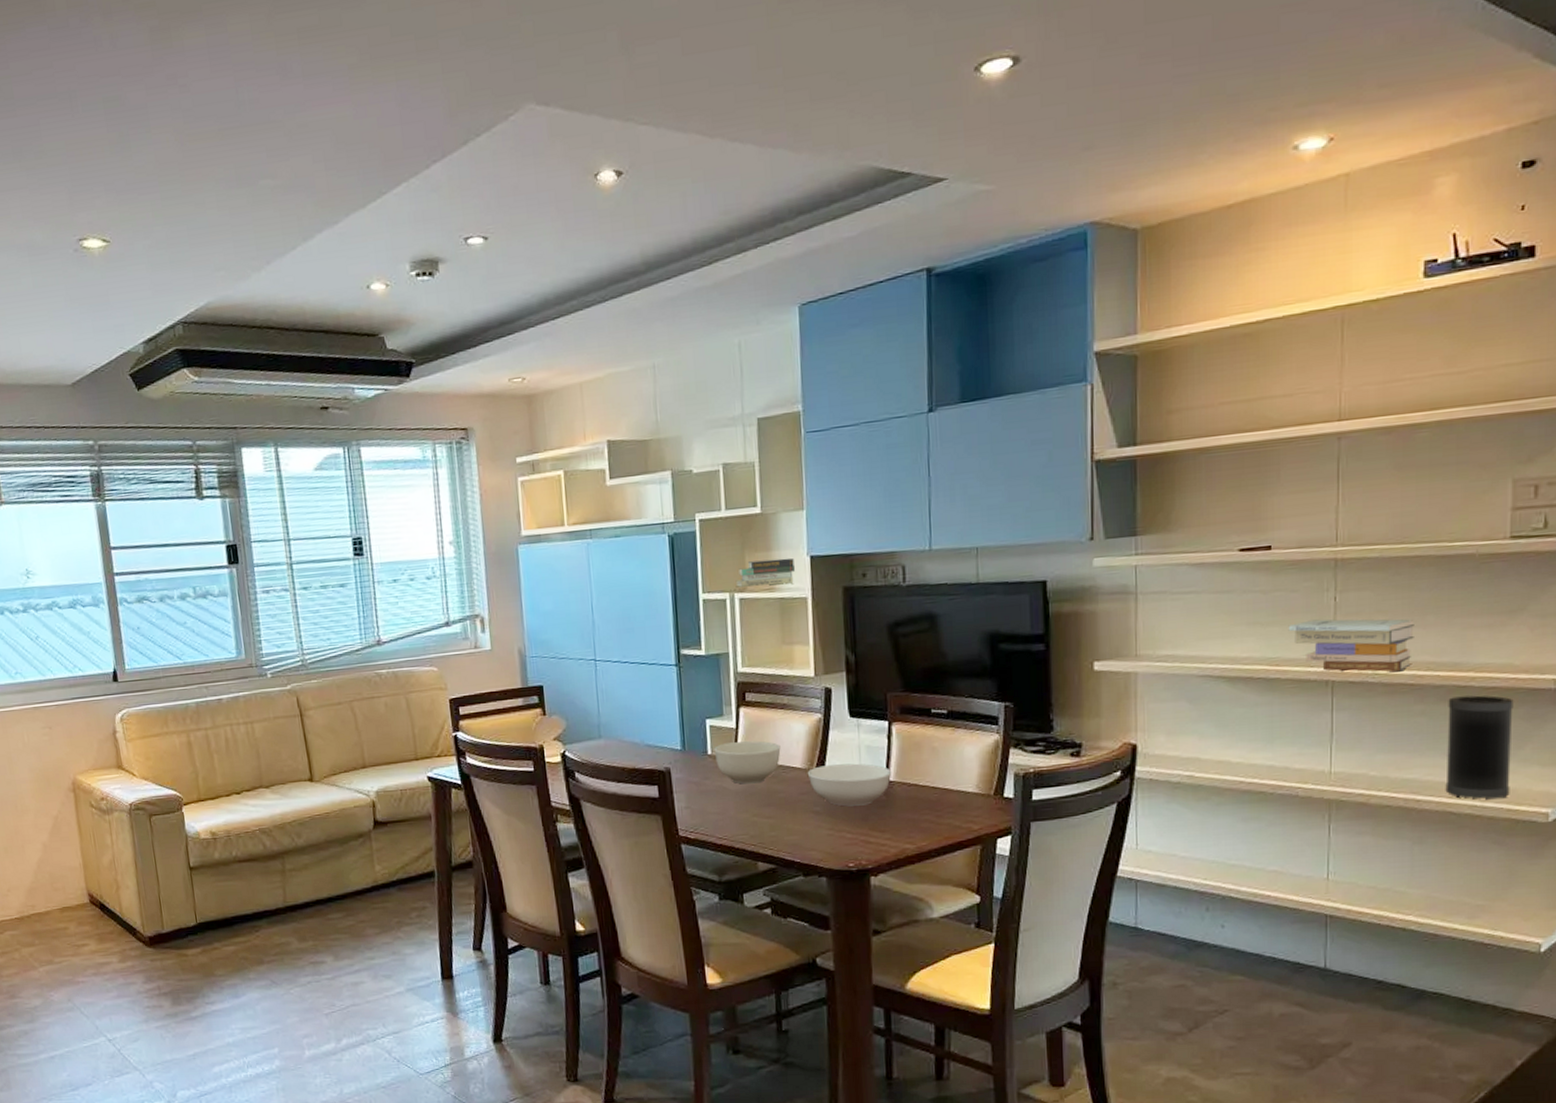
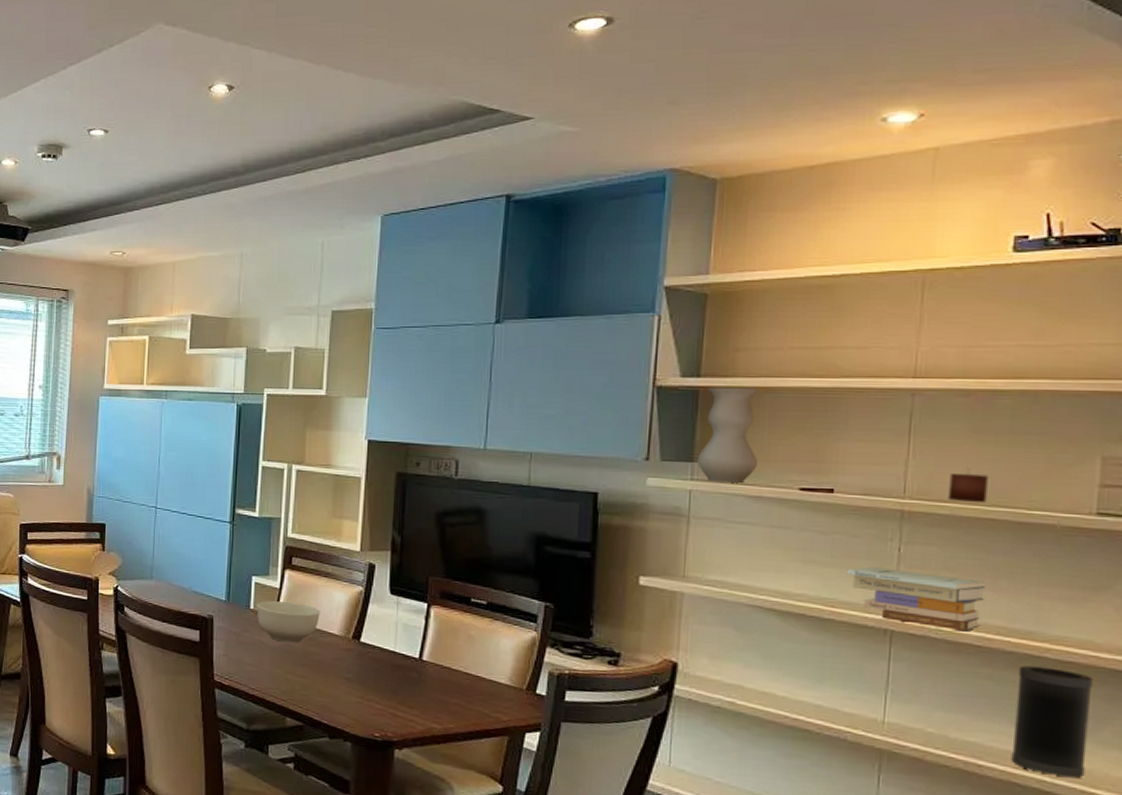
books: present [735,557,795,588] -> none [294,438,352,463]
bowl: present [807,763,892,807] -> none [343,636,427,680]
vase: none [1140,450,1197,554] -> present [697,387,759,484]
candle: none [1377,506,1412,543] -> present [948,467,988,504]

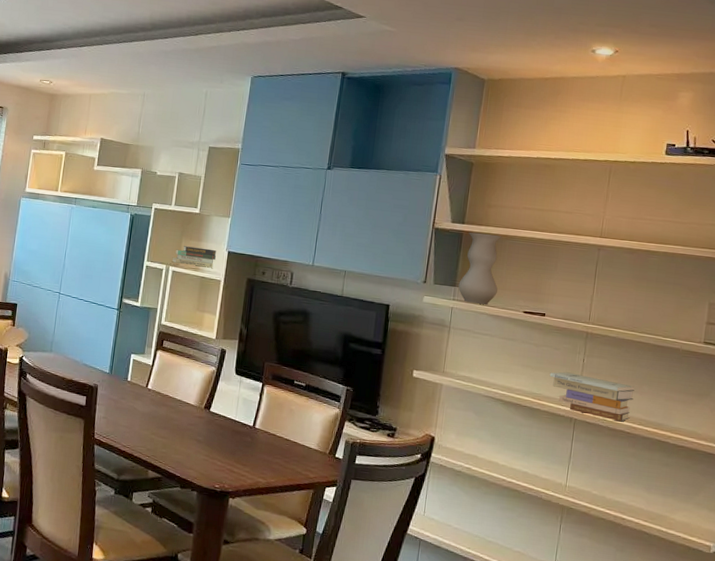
bowl: present [256,601,320,643] -> none [132,375,182,410]
books: none [294,438,352,463] -> present [172,246,216,268]
candle: present [948,467,988,504] -> none [616,304,641,331]
speaker: present [1011,665,1093,779] -> none [643,447,695,530]

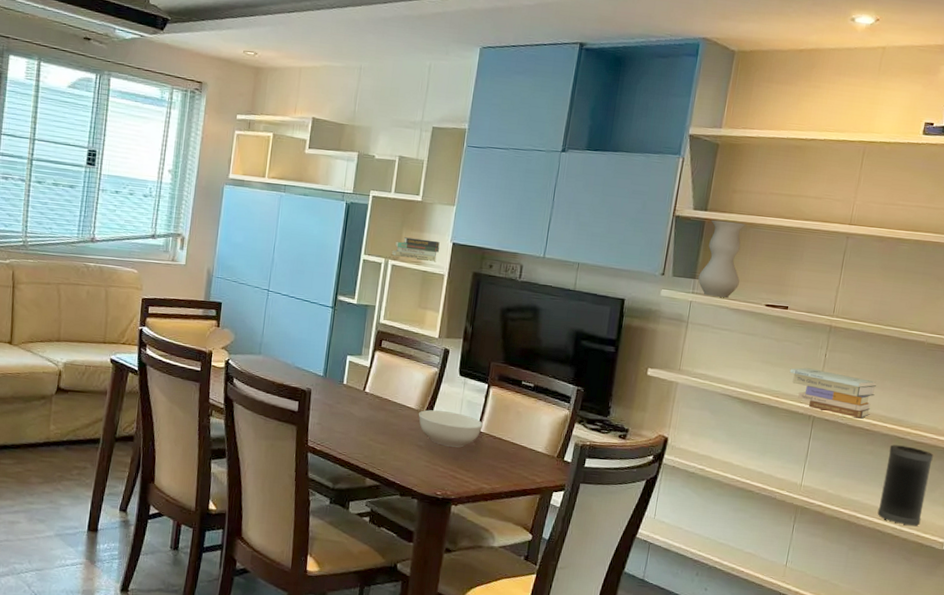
bowl: none [197,406,259,443] -> present [418,410,484,448]
speaker: none [643,447,695,530] -> present [877,444,934,527]

